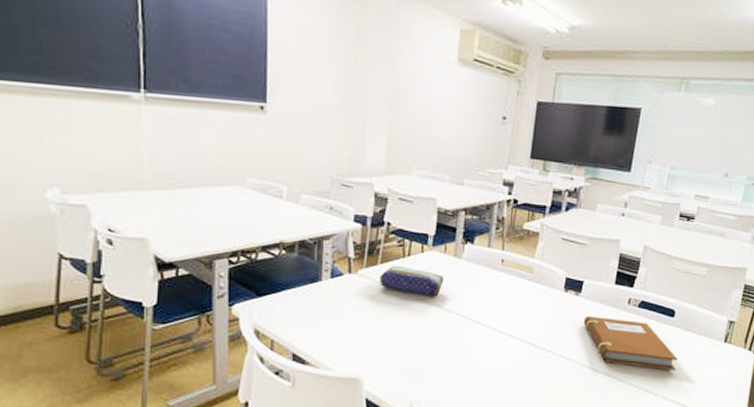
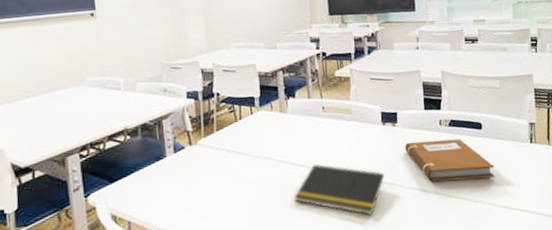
pencil case: present [380,266,444,297] -> none [218,129,276,153]
notepad: none [452,319,555,383] -> present [294,164,385,215]

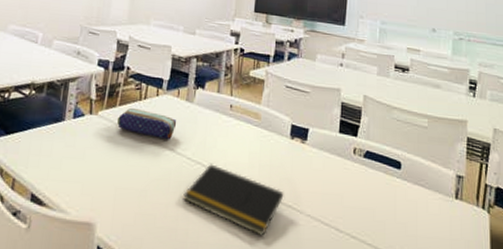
pencil case: none [218,129,276,153] -> present [117,108,177,140]
notebook: present [404,138,495,182] -> none [311,164,410,229]

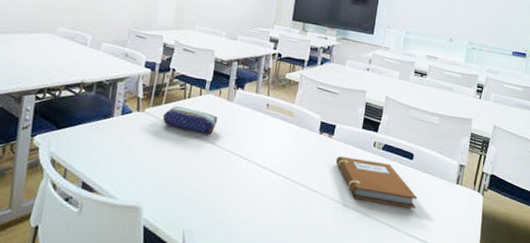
notepad: present [183,164,284,236] -> none [222,155,312,216]
notebook: none [311,164,410,229] -> present [335,156,417,209]

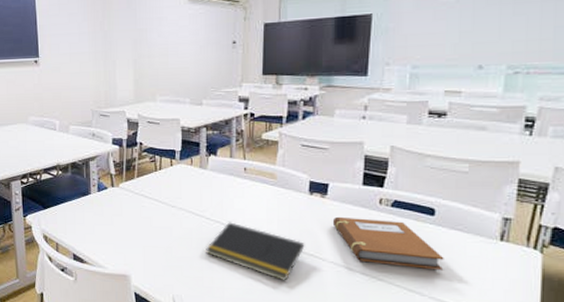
pencil case: present [163,106,218,135] -> none [138,179,193,204]
notepad: none [222,155,312,216] -> present [206,222,305,281]

